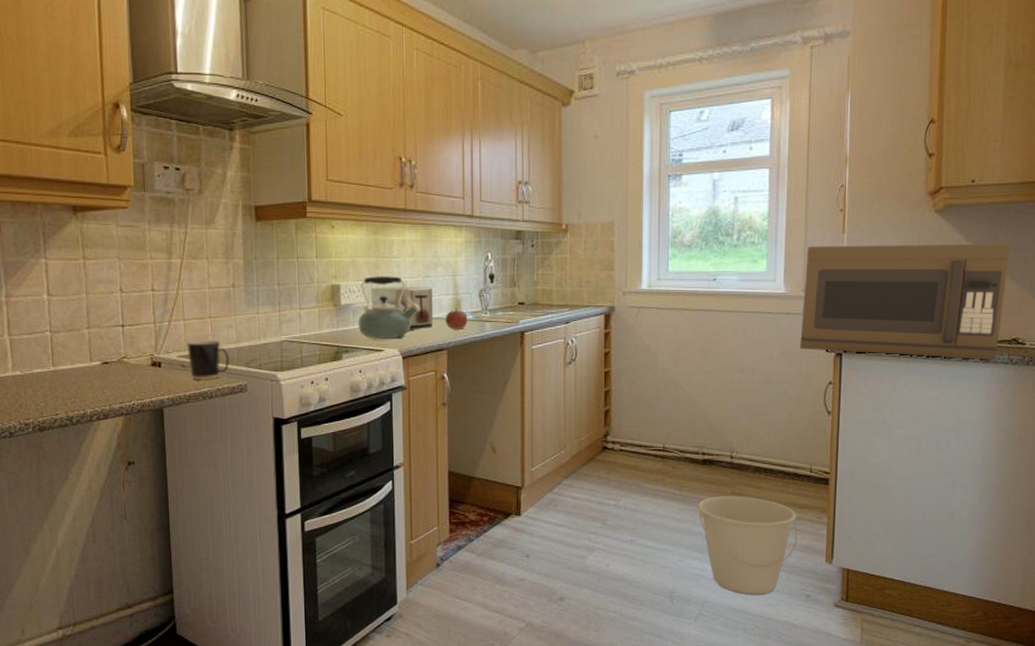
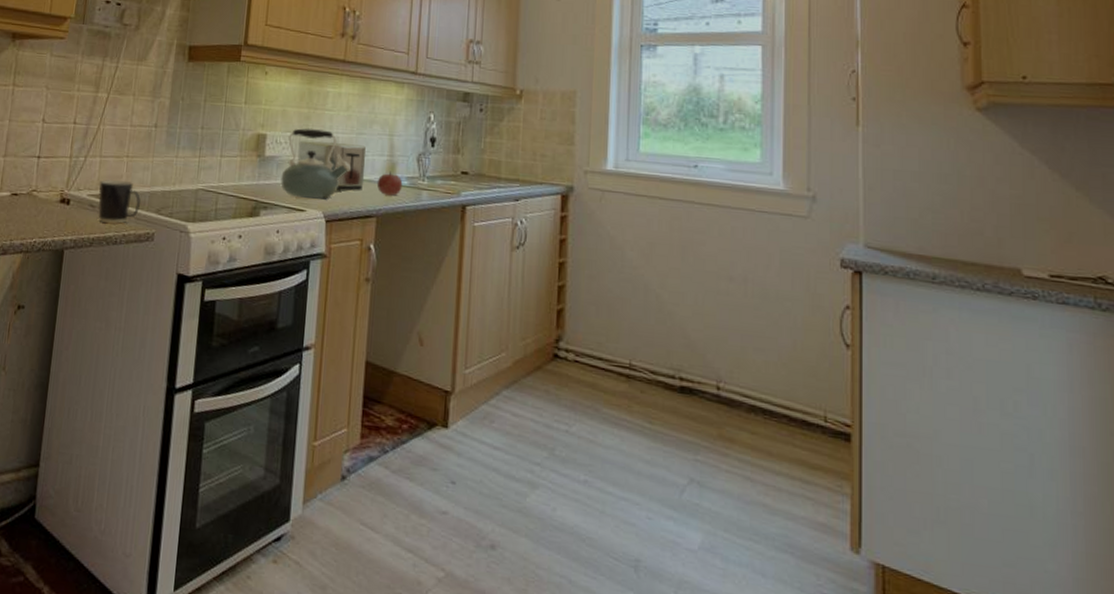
bucket: present [697,496,798,596] -> none [672,437,810,585]
microwave: present [800,243,1010,360] -> none [806,137,1084,303]

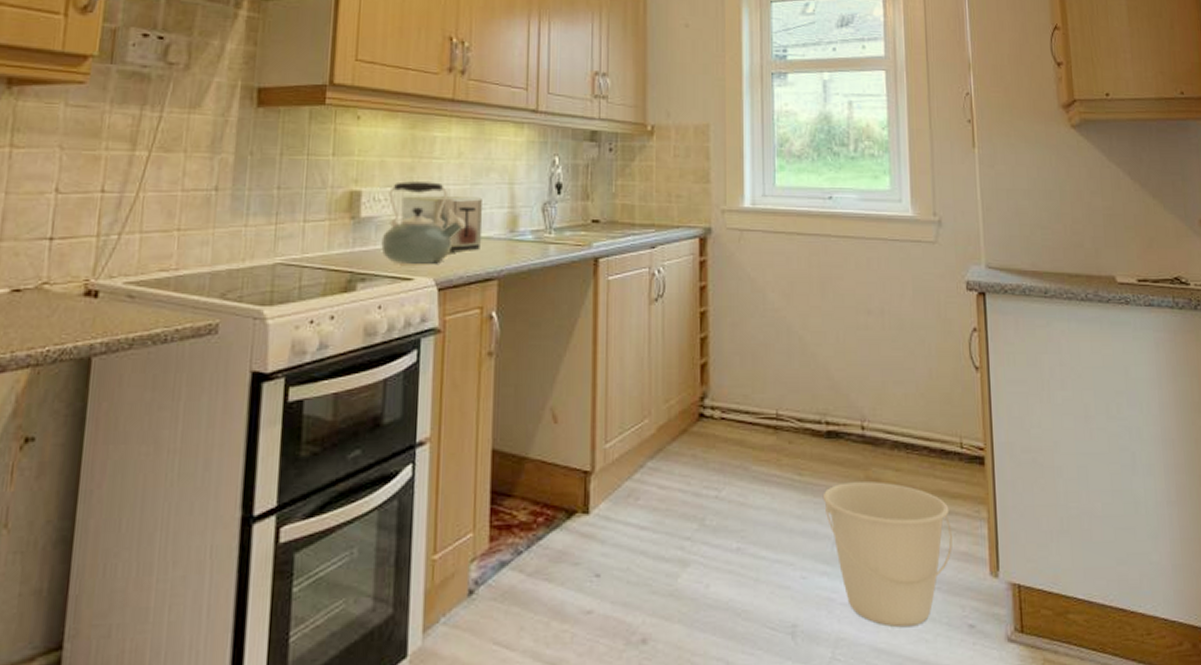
mug: present [98,179,141,225] -> none [139,260,199,318]
fruit: present [376,171,403,196] -> none [496,225,527,253]
bucket: none [672,437,810,585] -> present [822,482,952,628]

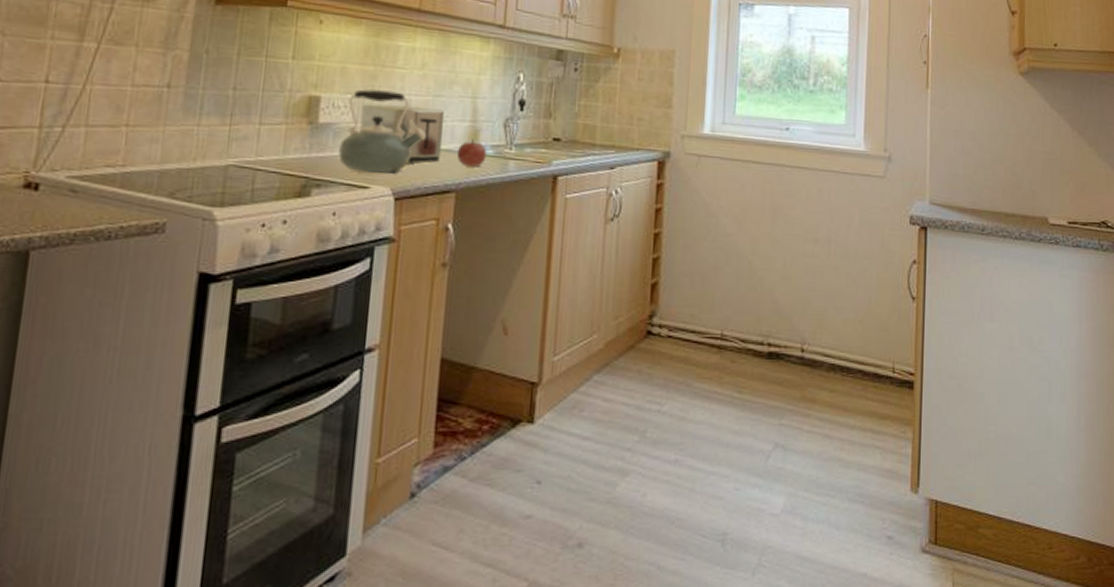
fruit: none [496,225,527,253] -> present [456,138,487,167]
bucket: present [822,482,952,628] -> none [760,401,879,538]

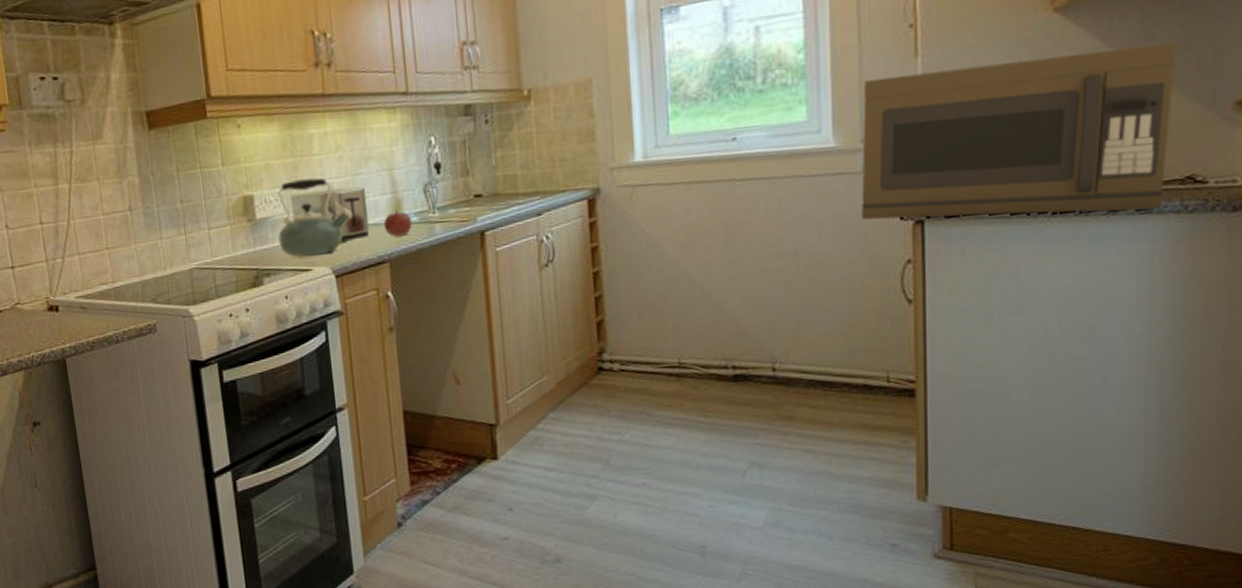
microwave: none [881,99,1095,245] -> present [861,42,1176,220]

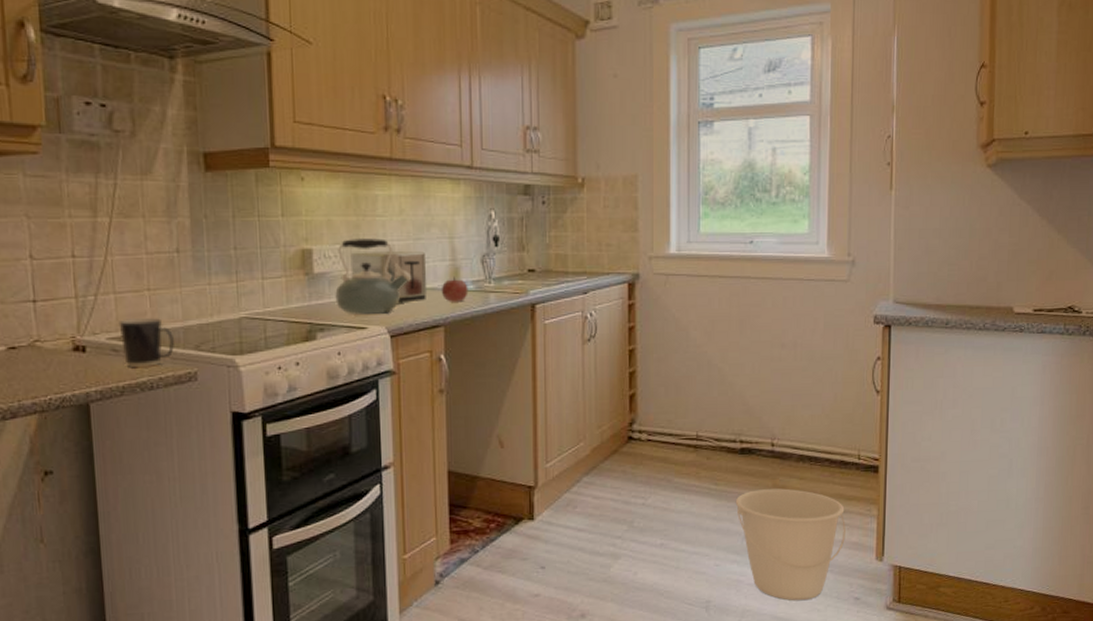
mug: none [84,275,135,323] -> present [118,317,176,368]
bucket: none [730,419,874,547] -> present [735,488,846,601]
microwave: present [861,42,1176,220] -> none [846,202,1065,331]

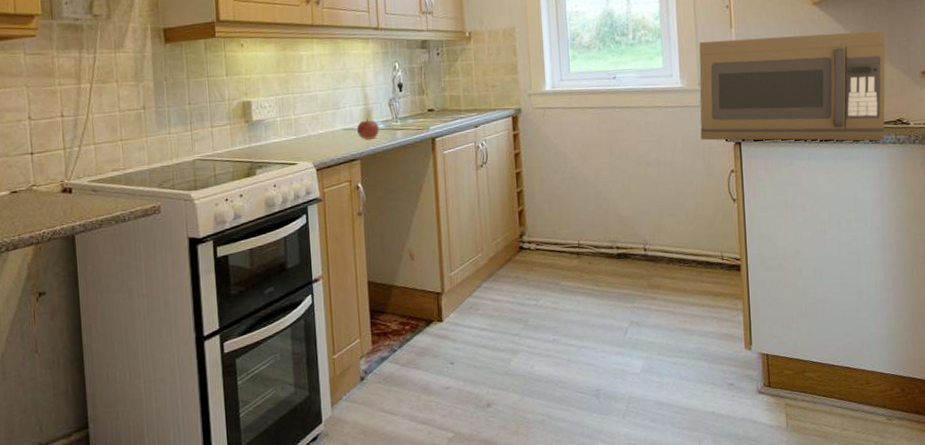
mug: present [118,317,176,368] -> none [98,163,143,204]
kettle: present [335,238,411,314] -> none [270,90,332,153]
toaster: present [350,250,428,303] -> none [282,99,346,142]
bucket: present [735,488,846,601] -> none [616,287,716,388]
microwave: none [846,202,1065,331] -> present [699,30,886,141]

